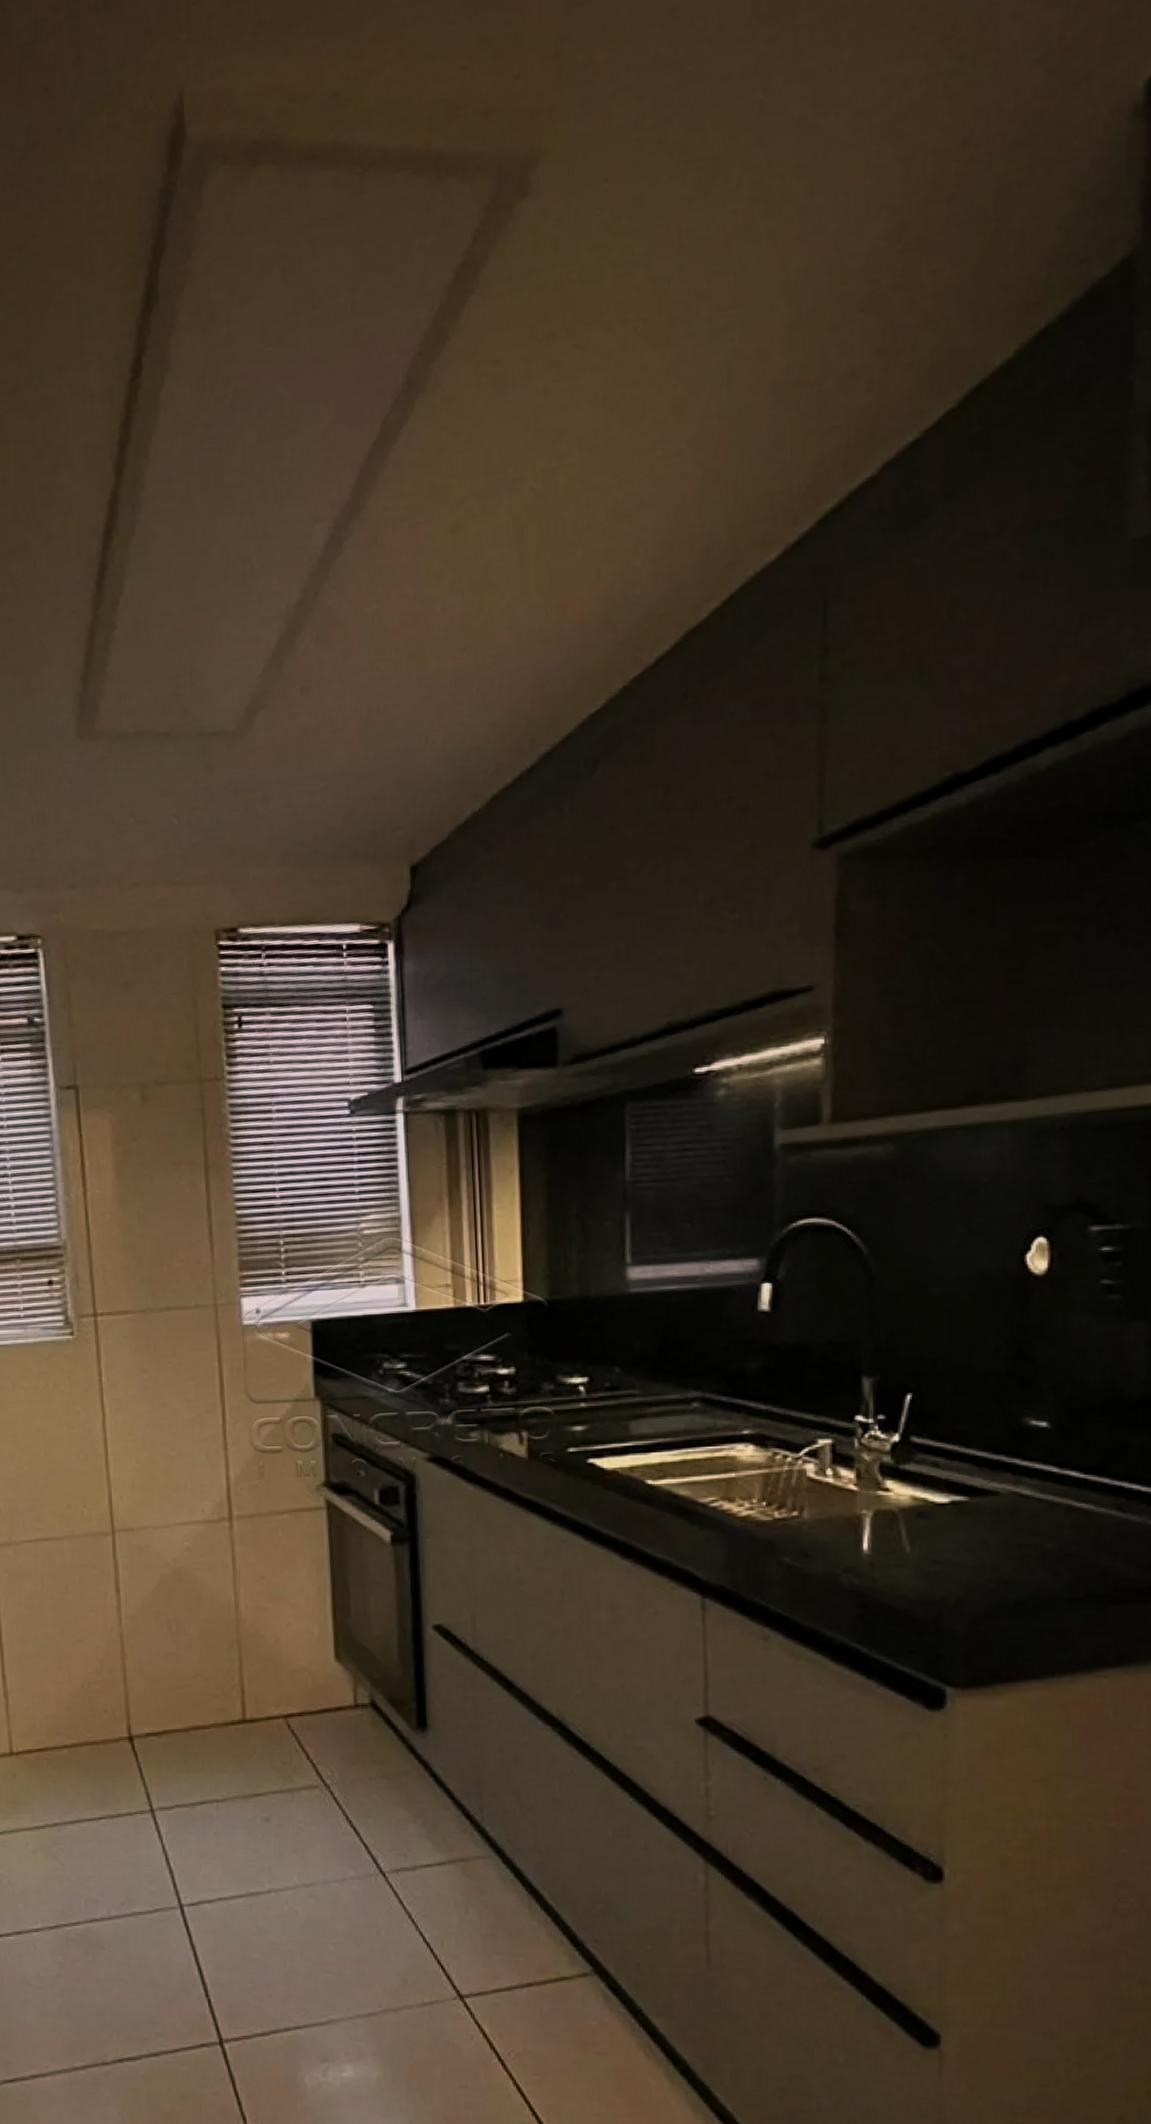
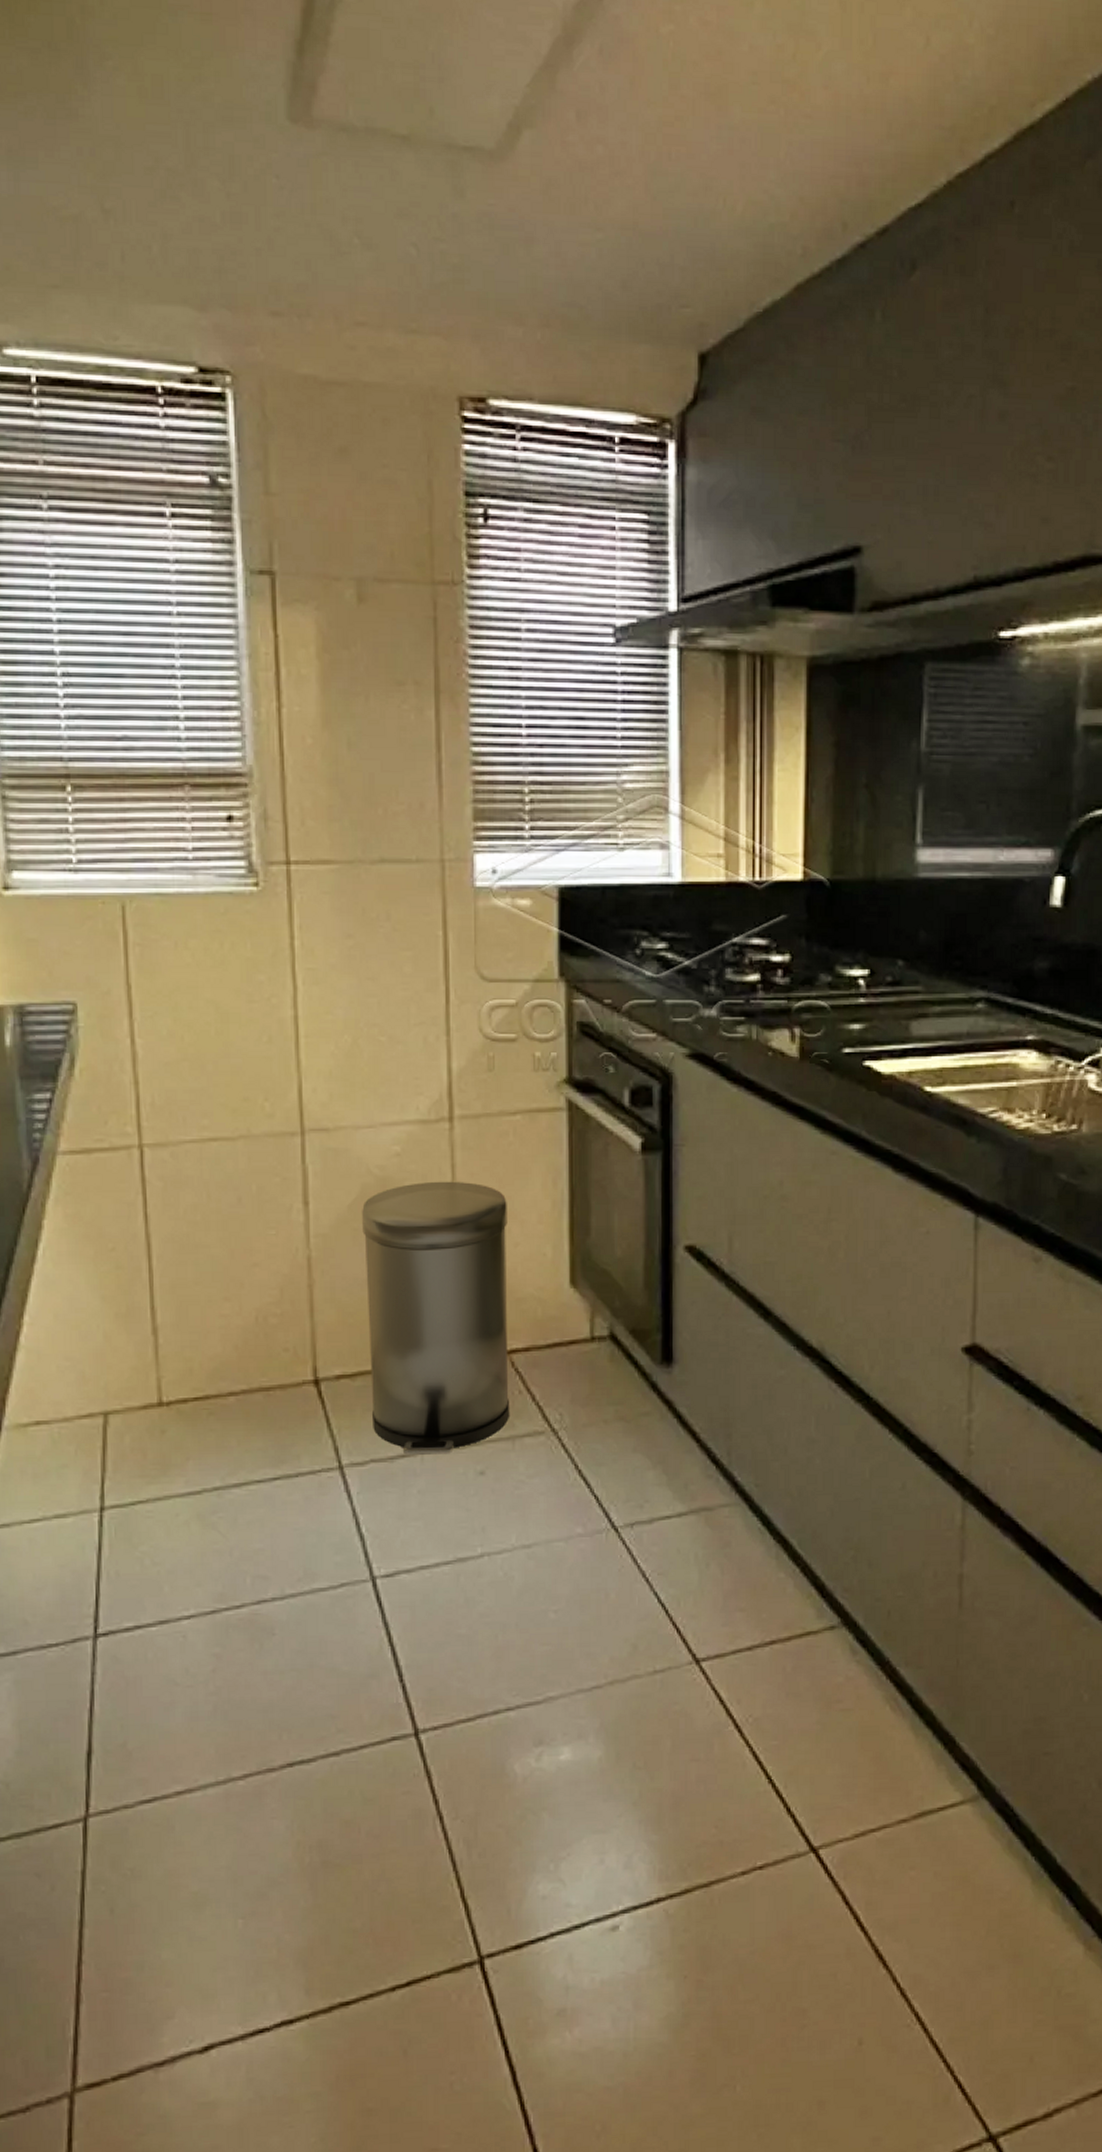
pedal bin: none [161,1571,288,1802] -> present [361,1181,509,1455]

